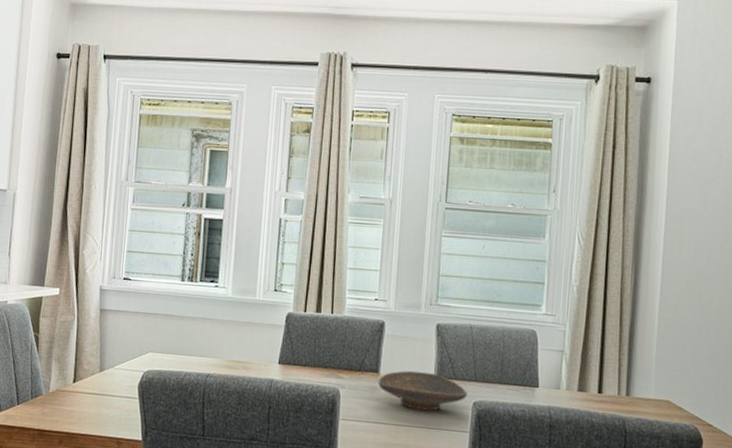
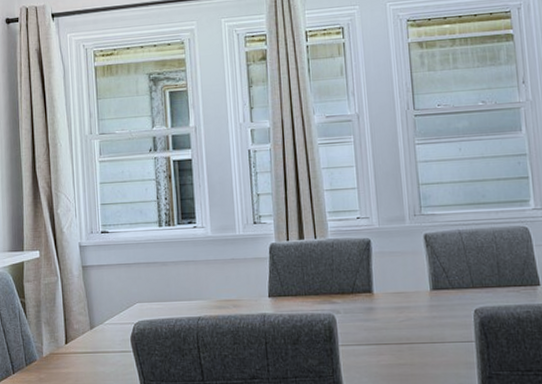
decorative bowl: present [378,370,467,411] -> none [372,285,467,325]

